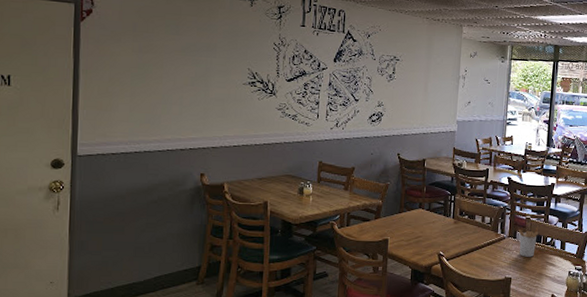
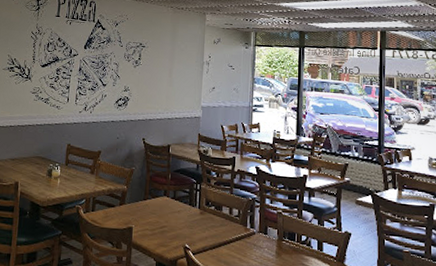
utensil holder: present [518,226,539,257] -> none [269,222,292,257]

